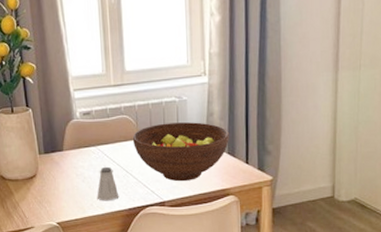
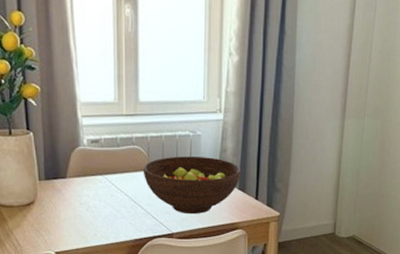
saltshaker: present [97,166,119,201] -> none [101,196,126,231]

